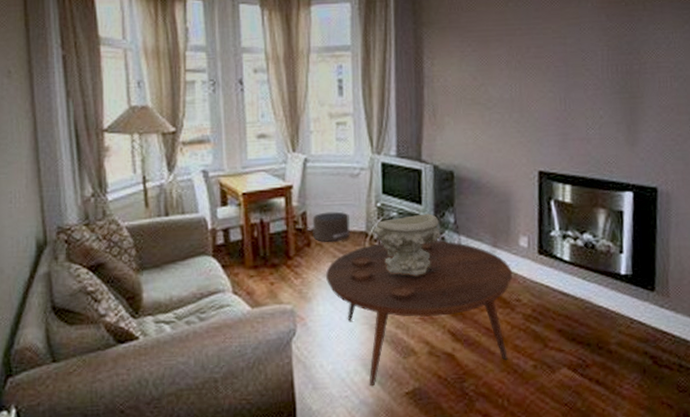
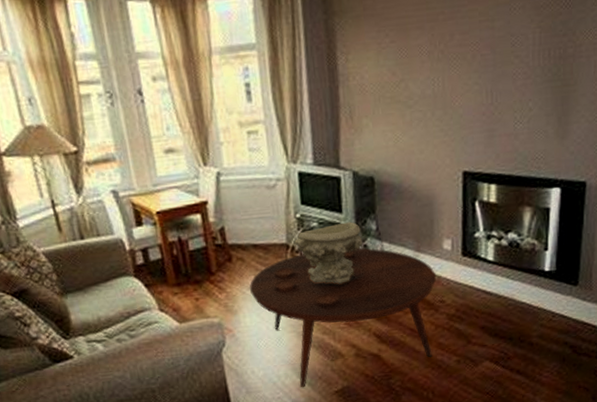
pouf: present [307,211,351,243] -> none [226,224,272,257]

